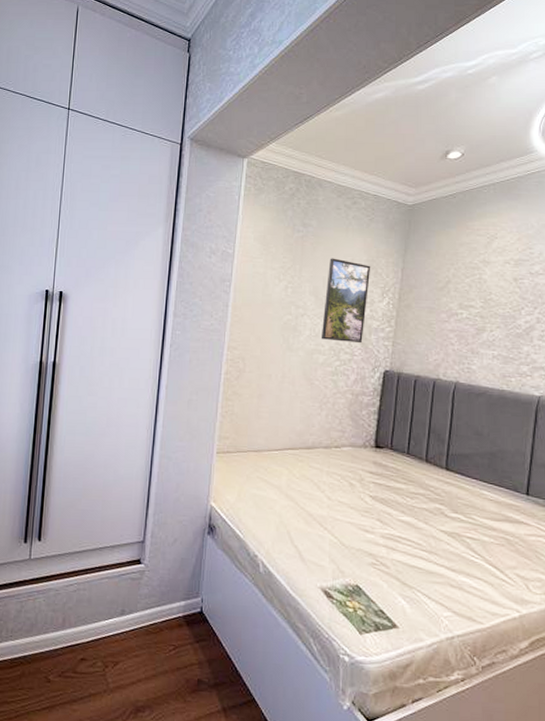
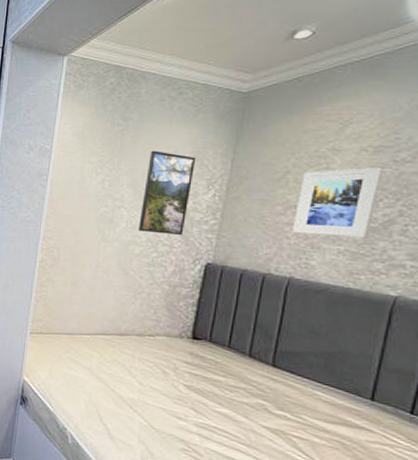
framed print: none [455,279,523,344] -> present [292,167,384,238]

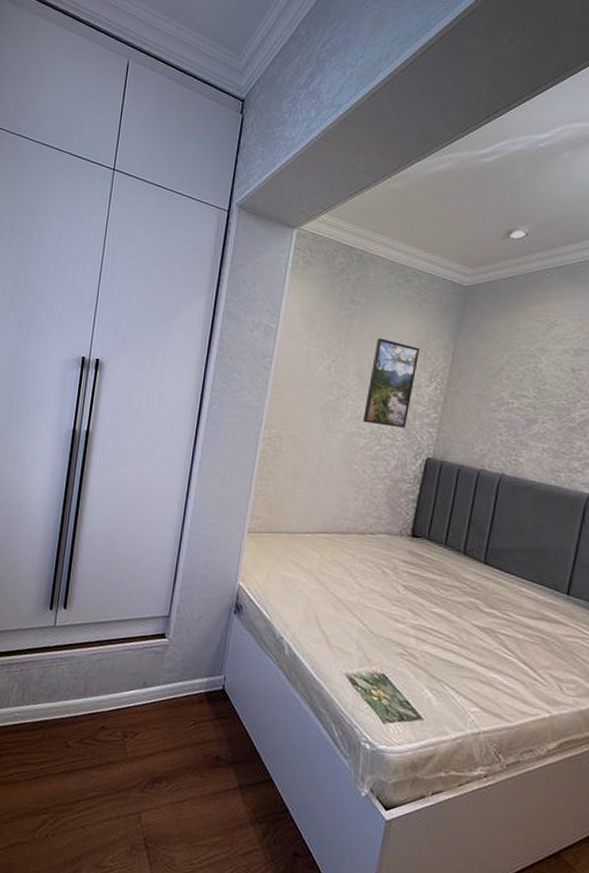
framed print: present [292,167,384,238] -> none [504,369,582,437]

